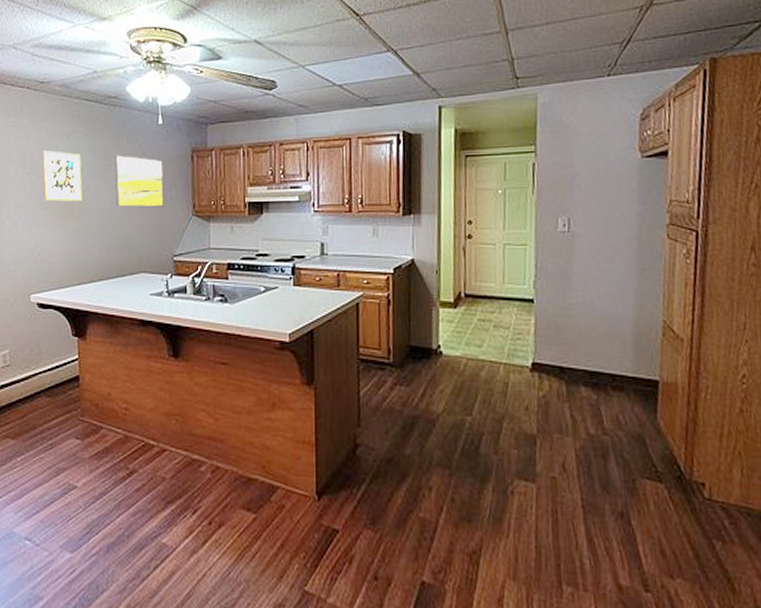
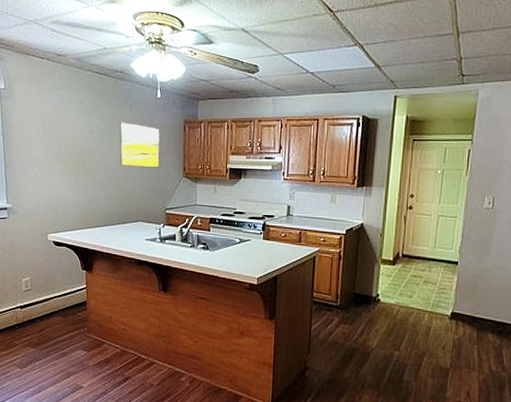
picture frame: present [42,151,83,202] -> none [59,115,92,159]

